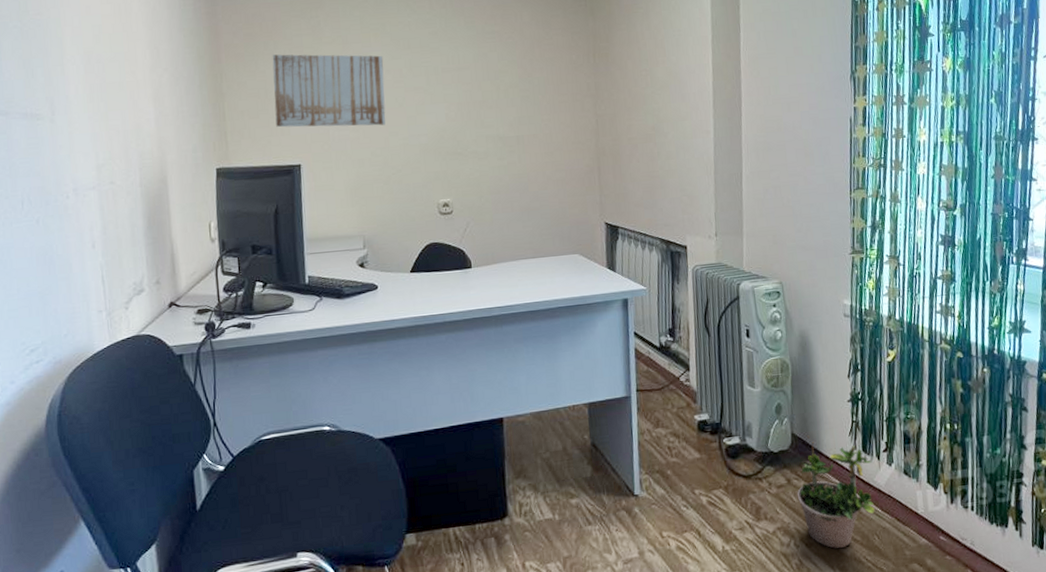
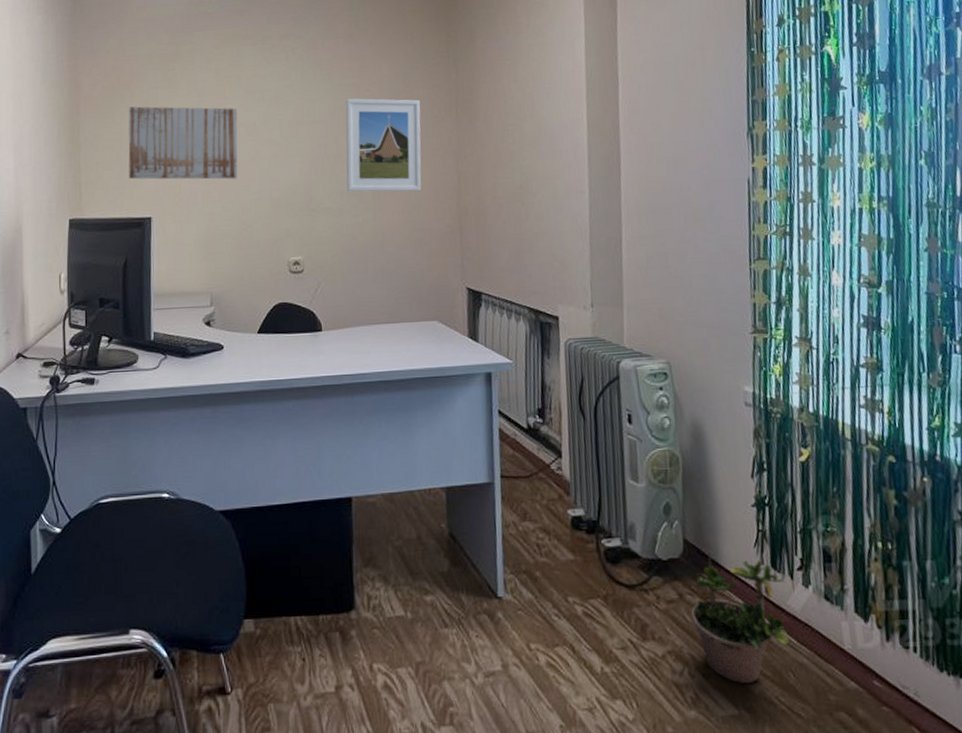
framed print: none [489,45,563,136] -> present [345,98,422,192]

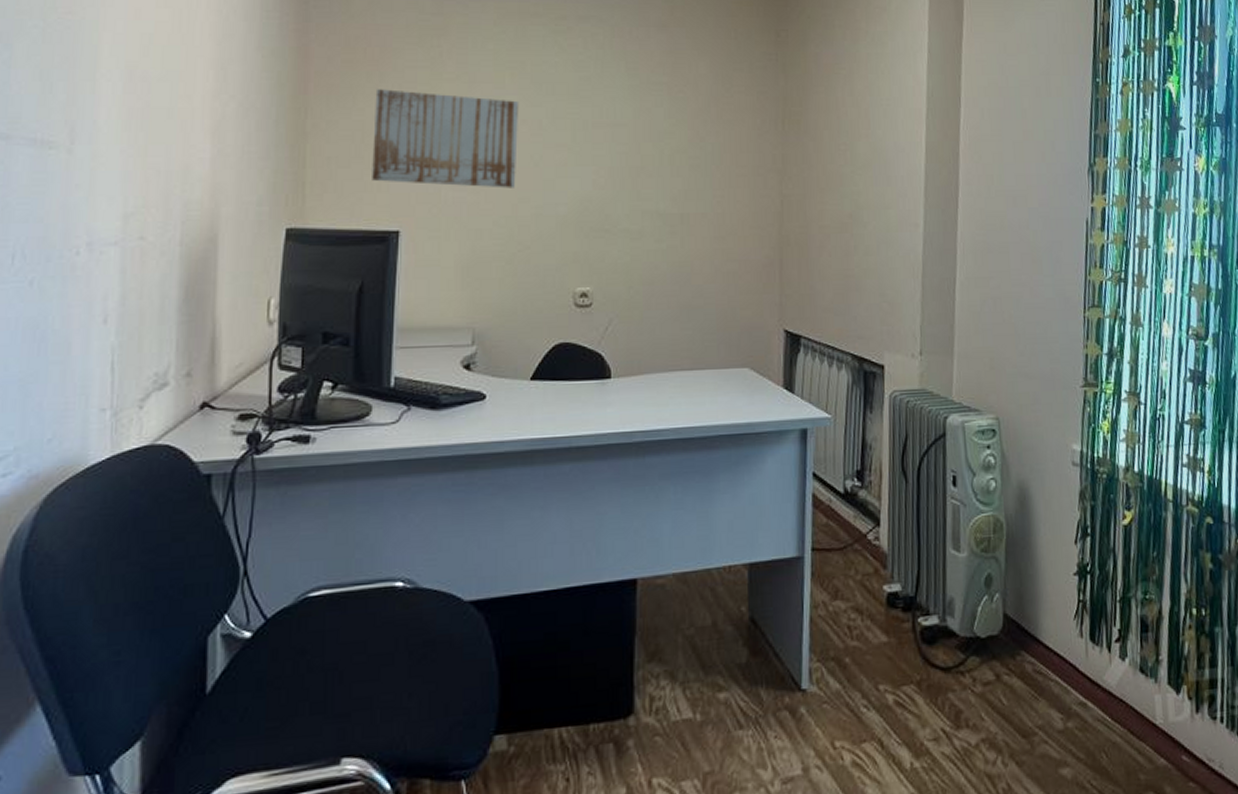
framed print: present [345,98,422,192] -> none [650,100,743,215]
potted plant: present [691,543,789,683] -> none [1007,617,1103,769]

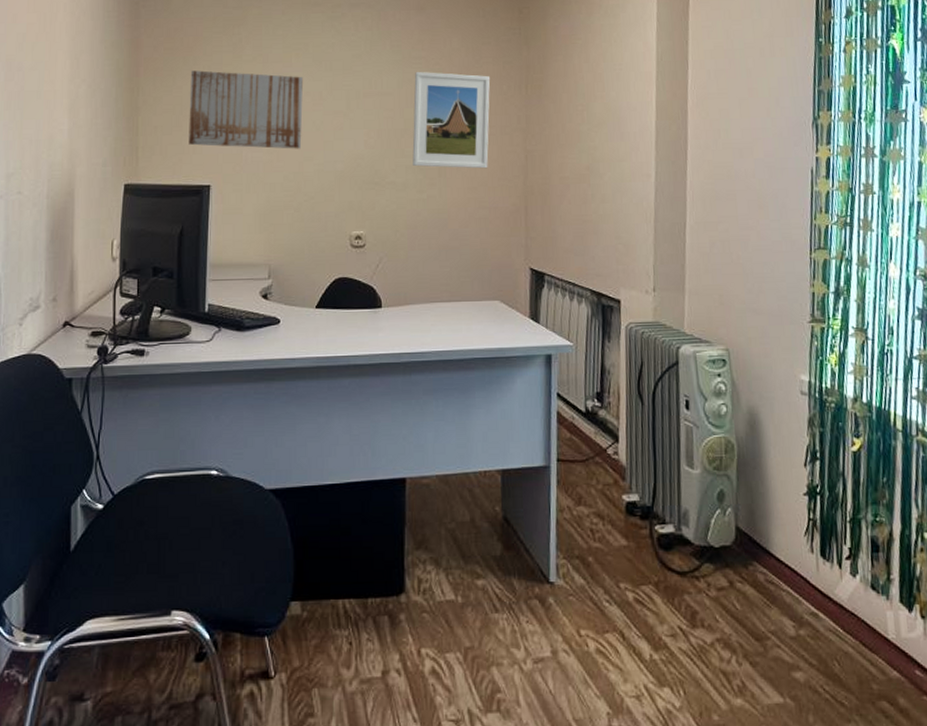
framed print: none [650,100,743,215] -> present [412,72,491,169]

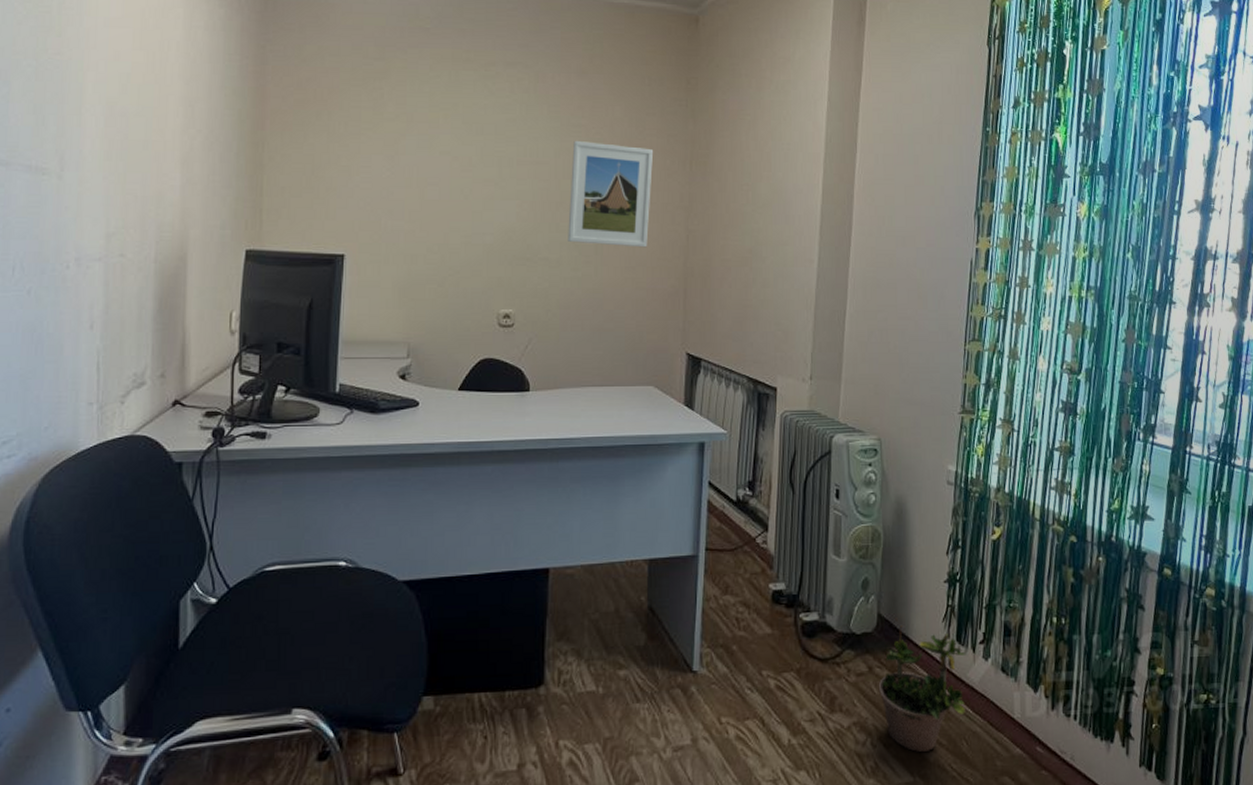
wall art: present [189,70,304,149] -> none [321,127,452,219]
potted plant: none [740,531,835,671] -> present [878,617,966,752]

